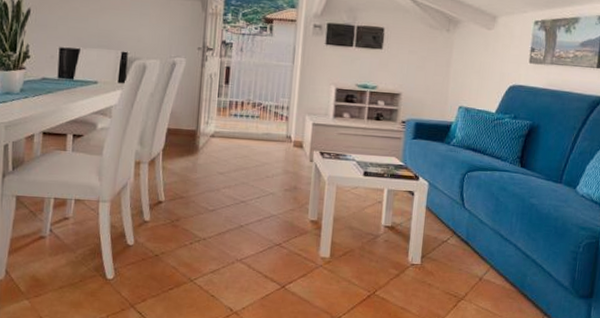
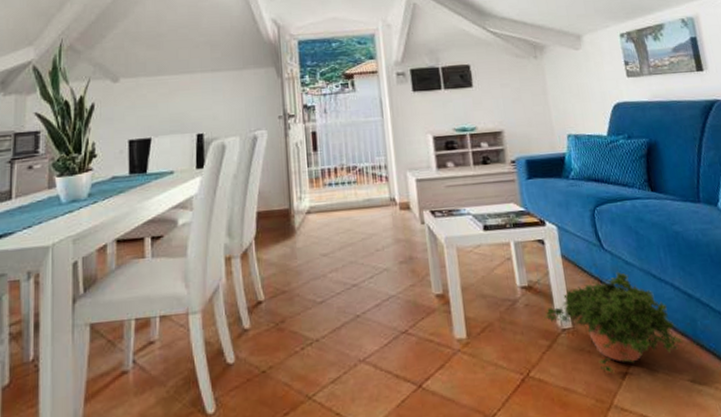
potted plant: none [400,227,511,304] -> present [545,271,683,374]

